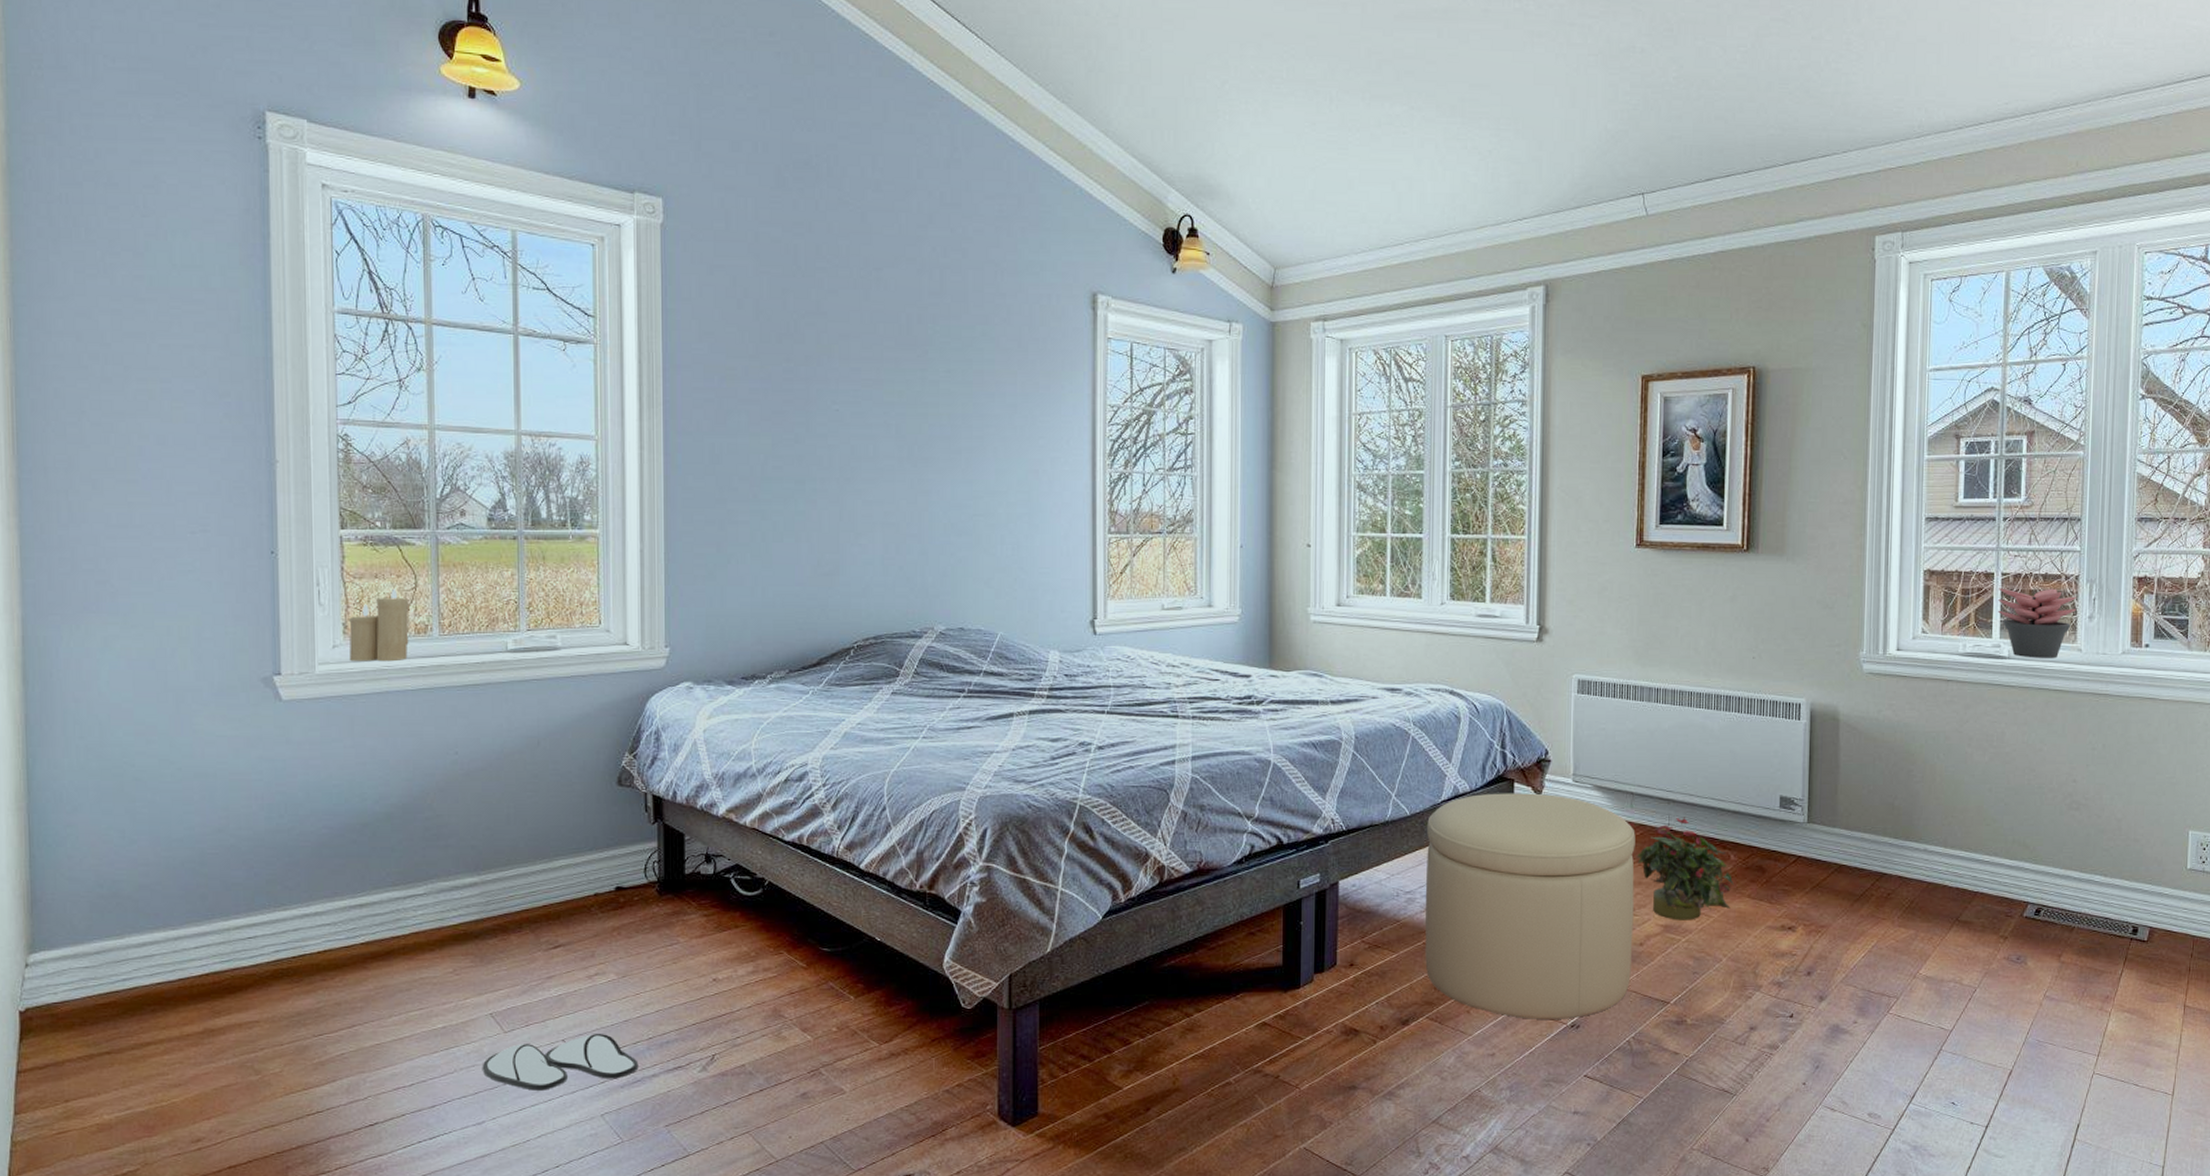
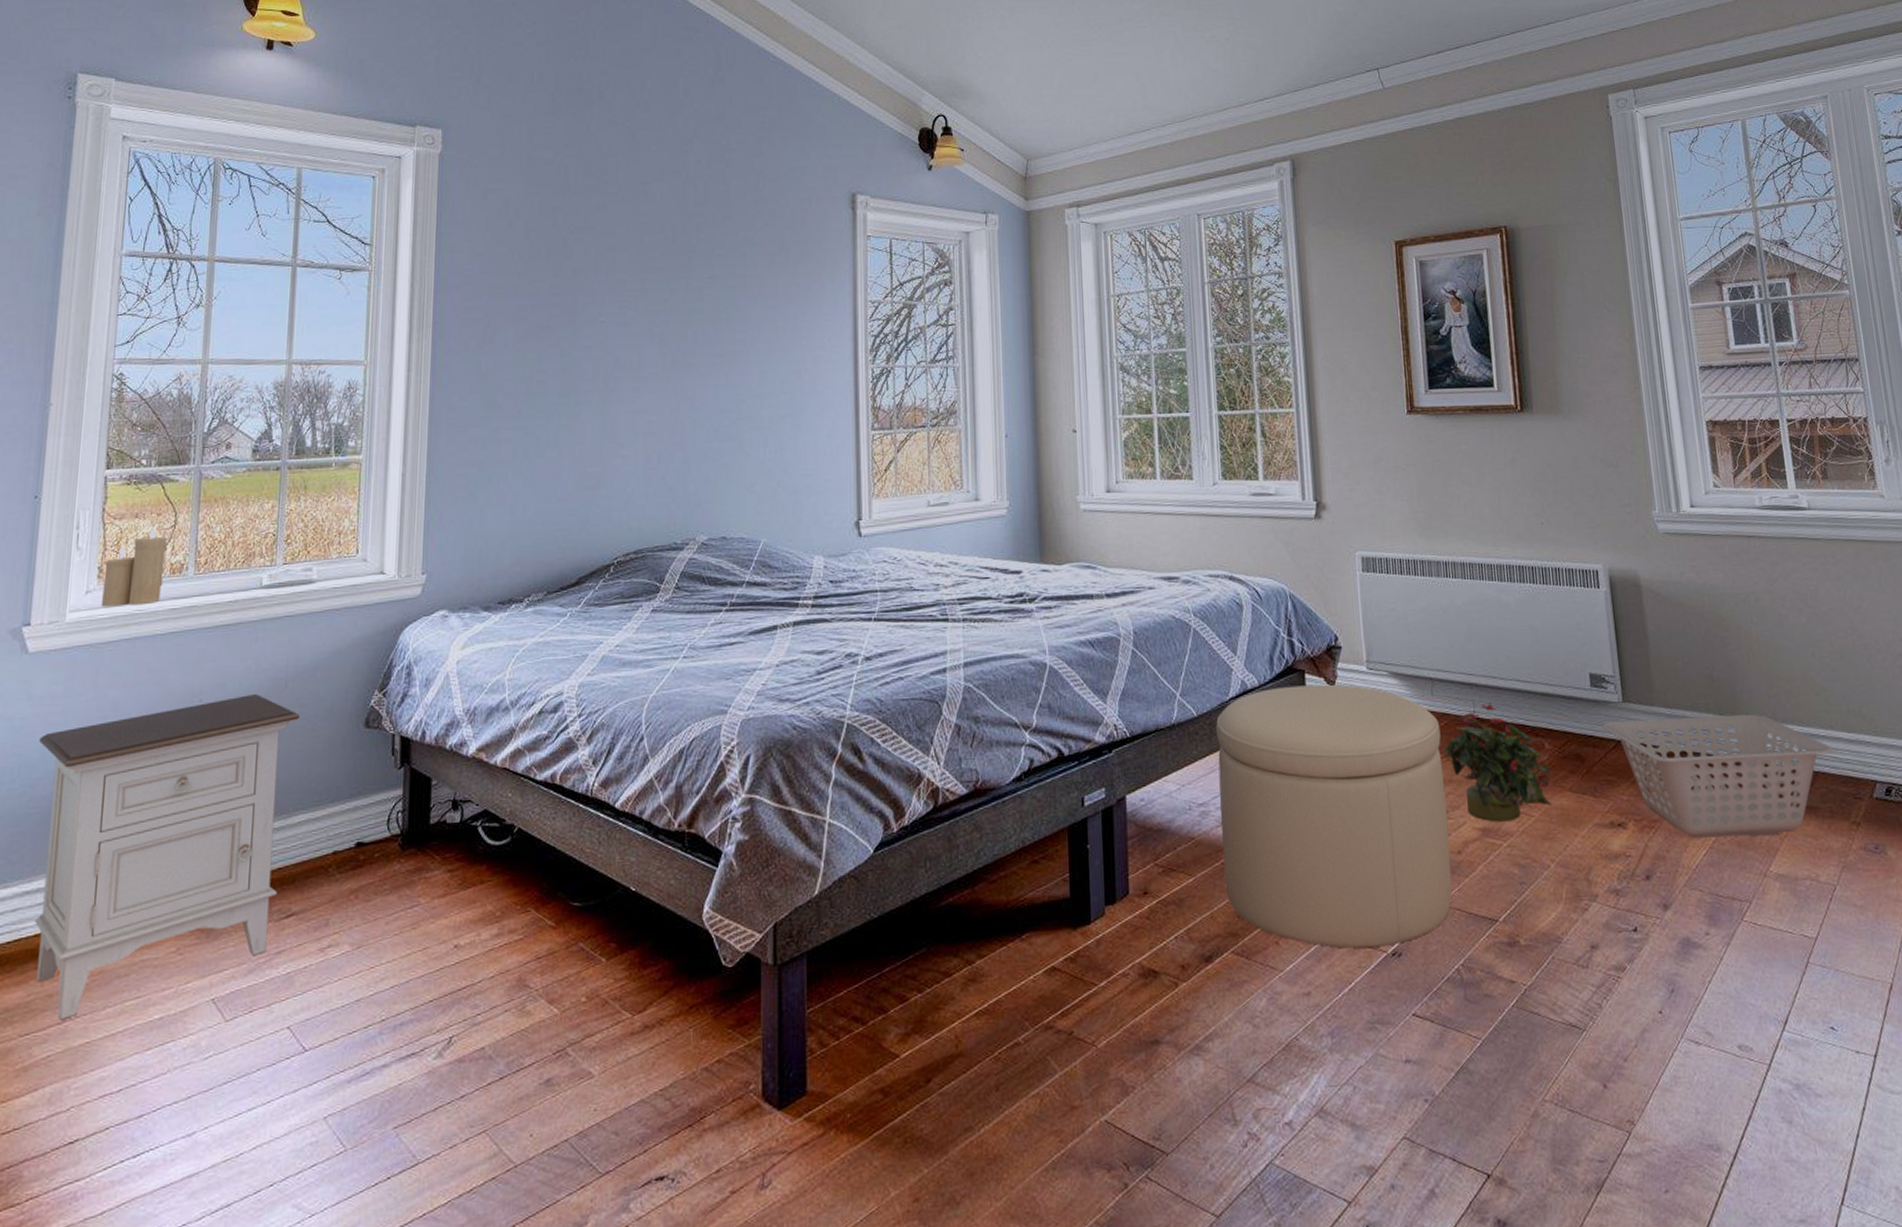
nightstand: none [302,749,554,1025] -> present [34,693,299,1021]
slippers: present [483,1033,639,1091] -> none [199,1016,369,1091]
laundry basket: none [1786,839,1994,943] -> present [1603,713,1834,838]
succulent plant: present [1998,588,2077,658] -> none [1786,432,1871,508]

